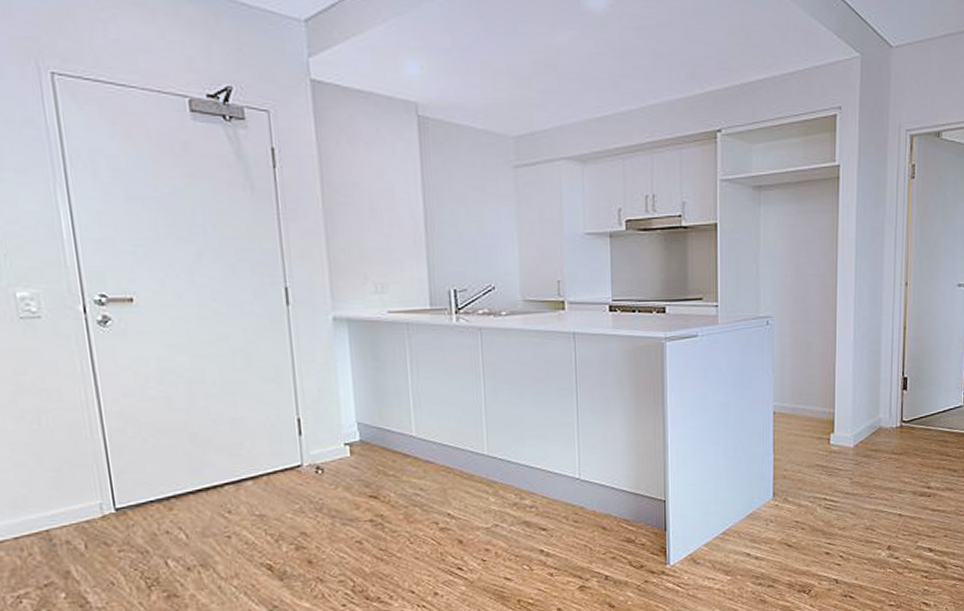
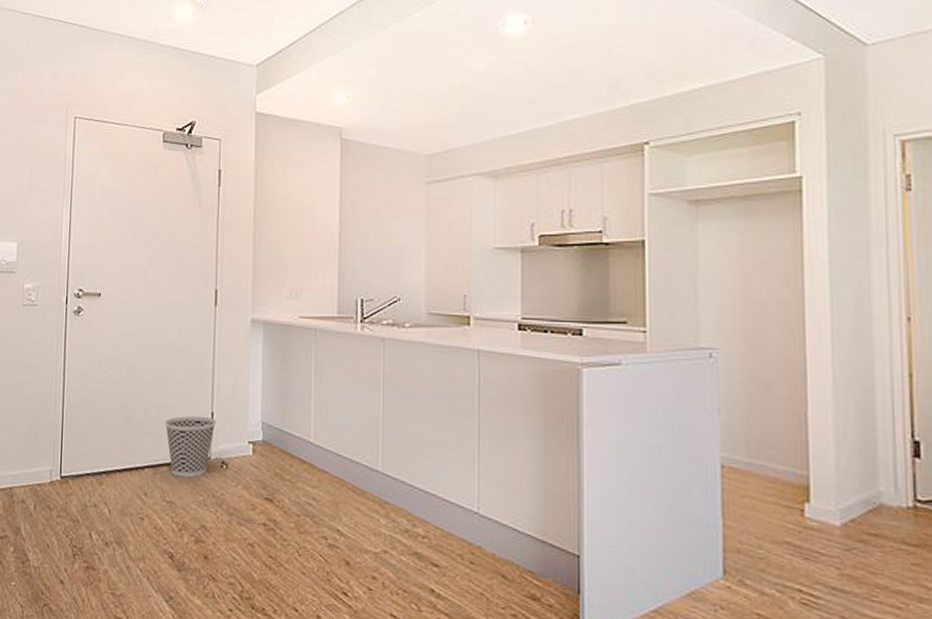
wastebasket: none [242,423,305,489] -> present [165,415,216,478]

